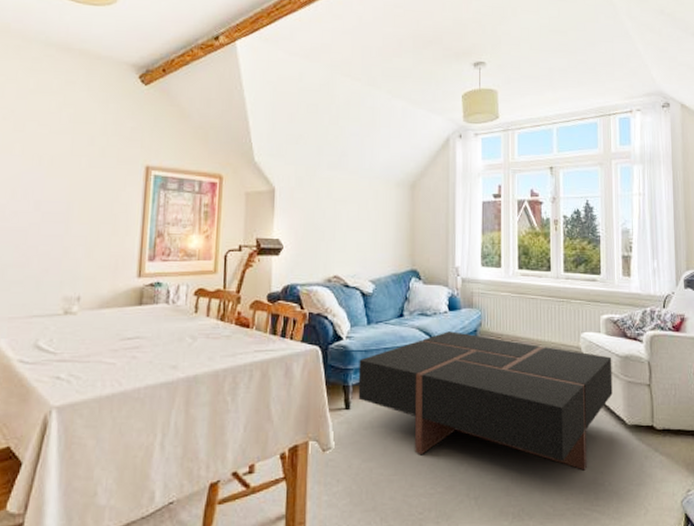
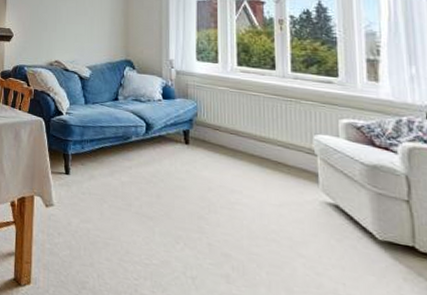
coffee table: present [358,331,613,471] -> none [76,118,357,278]

